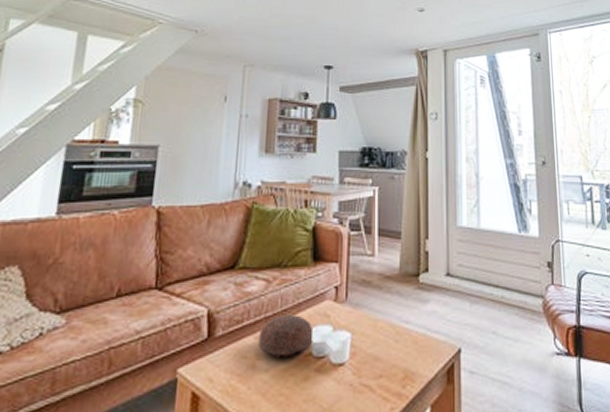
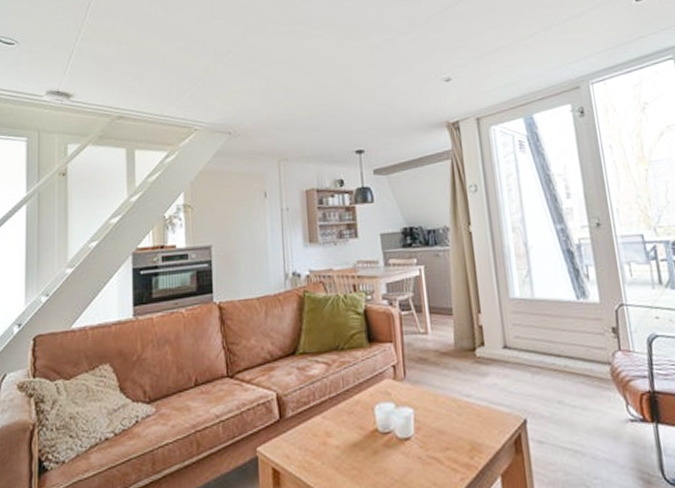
decorative bowl: present [258,315,314,358] -> none [325,394,378,435]

